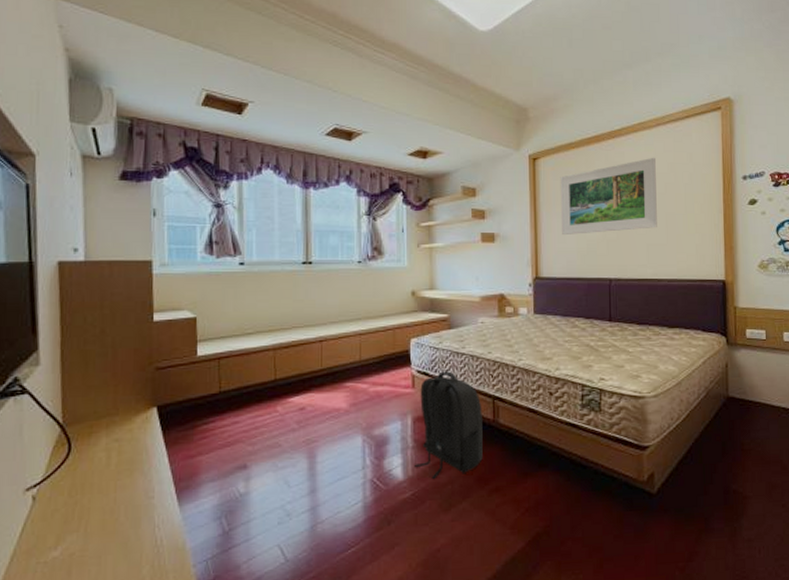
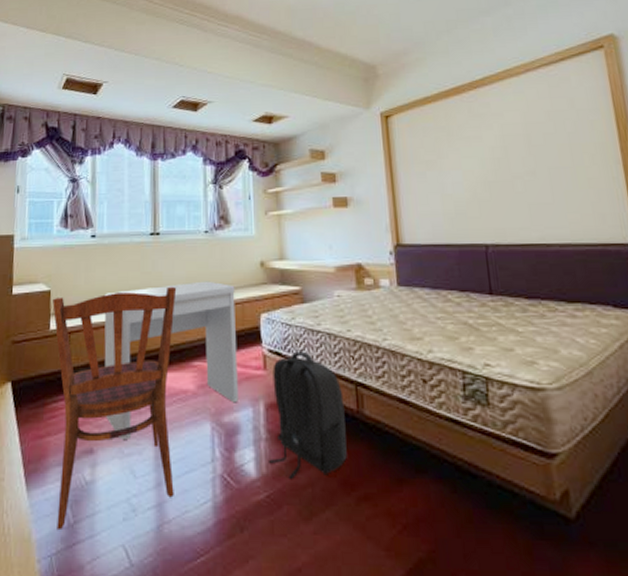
dining chair: none [199,313,330,538] -> present [52,286,177,531]
desk: none [255,308,388,454] -> present [104,281,238,439]
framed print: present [560,157,657,236] -> none [417,105,539,197]

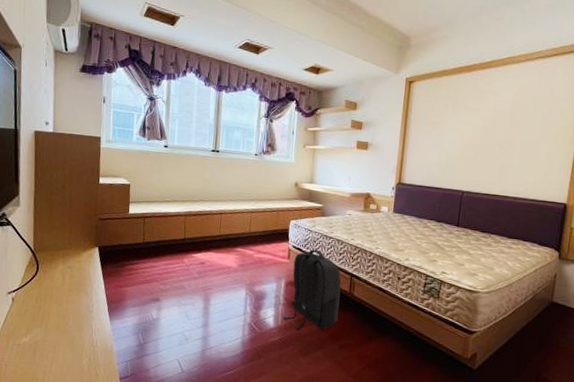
dining chair: present [52,286,177,531] -> none [131,189,229,347]
desk: present [104,281,238,439] -> none [170,191,274,295]

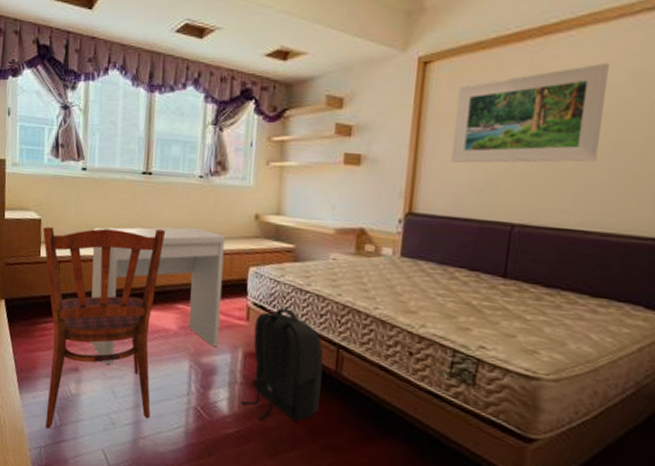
dining chair: none [131,189,229,347] -> present [43,226,166,429]
desk: none [170,191,274,295] -> present [91,227,226,365]
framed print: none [426,89,520,152] -> present [451,62,609,164]

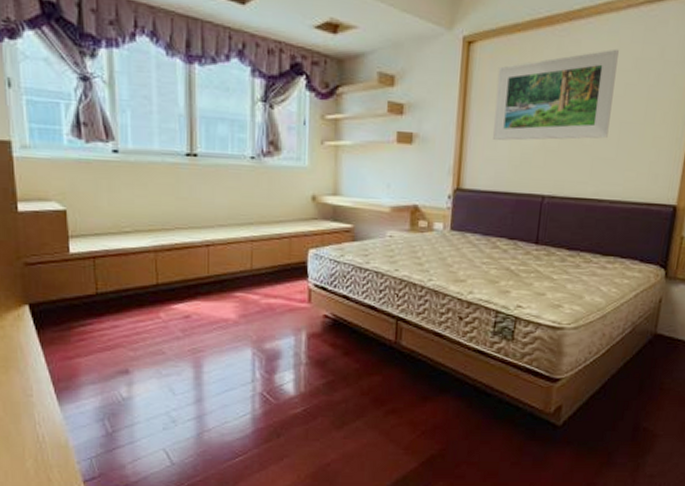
dining chair: present [43,226,166,429] -> none [70,214,218,438]
desk: present [91,227,226,365] -> none [133,211,283,362]
backpack: present [241,307,324,422] -> none [307,287,384,396]

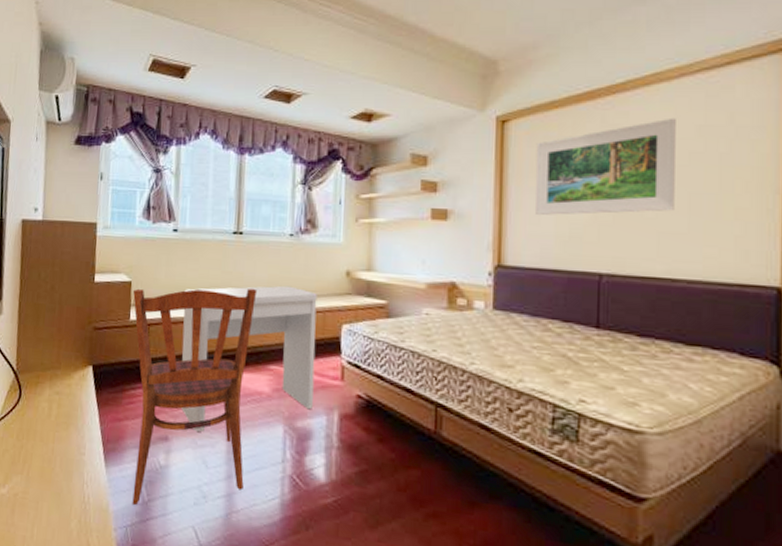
dining chair: none [70,214,218,438] -> present [132,288,258,506]
desk: none [133,211,283,362] -> present [181,285,317,432]

